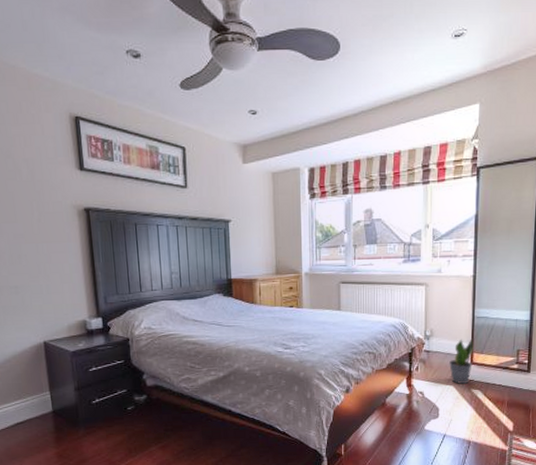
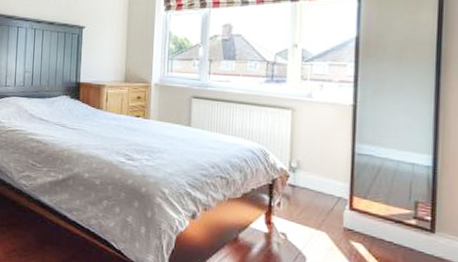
potted plant: present [449,339,474,385] -> none [321,178,354,234]

